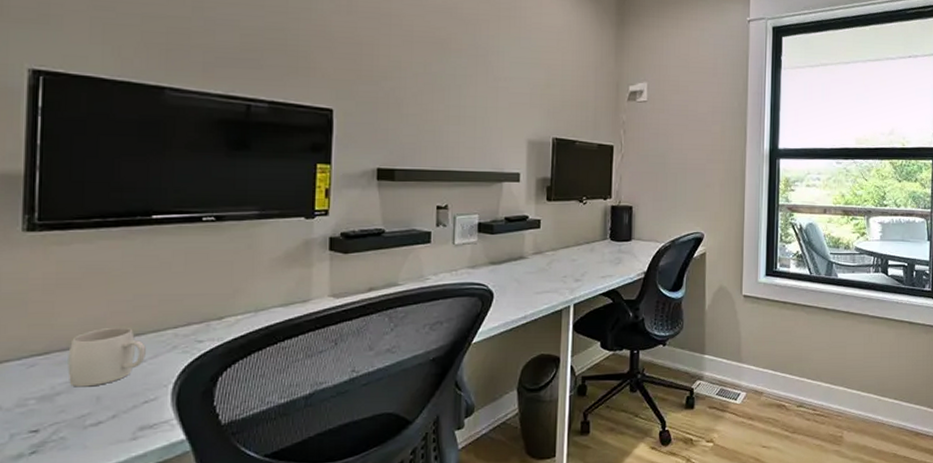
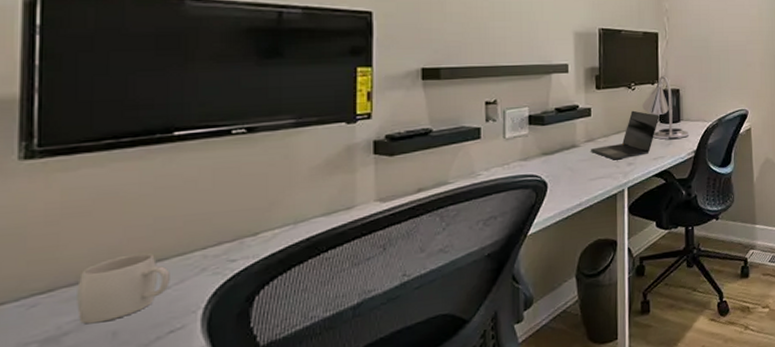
laptop: none [538,225,610,275] -> present [591,110,660,160]
table lamp: none [593,191,639,259] -> present [642,75,689,140]

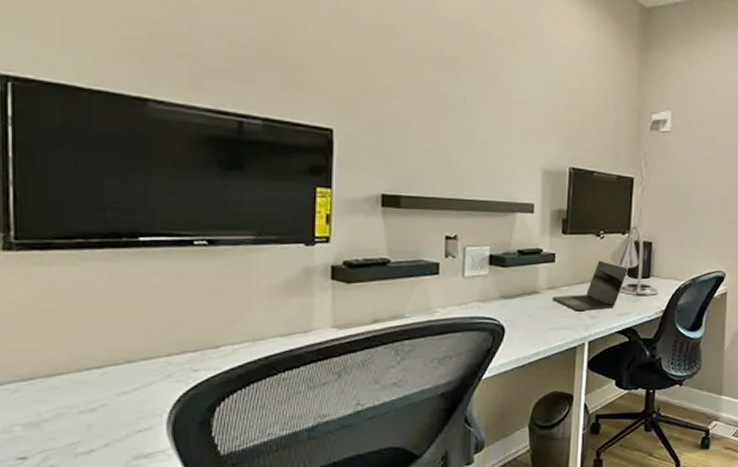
mug: present [77,253,170,325] -> none [54,353,138,415]

